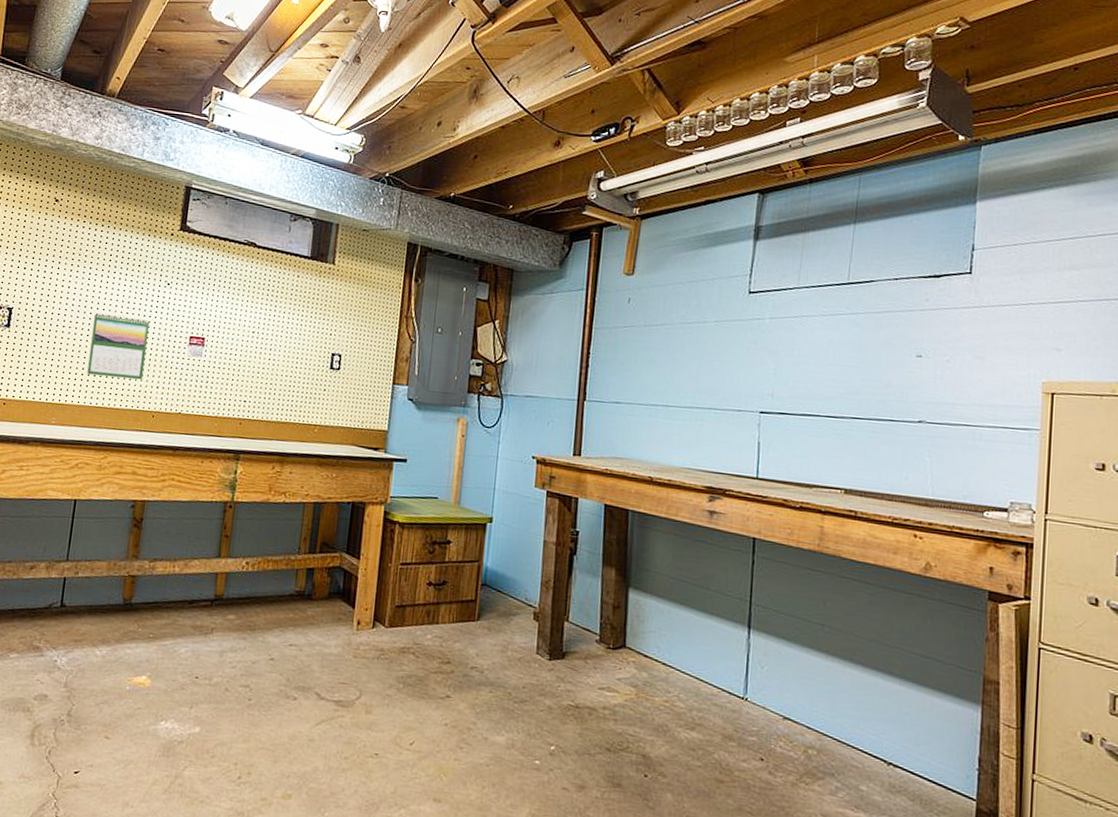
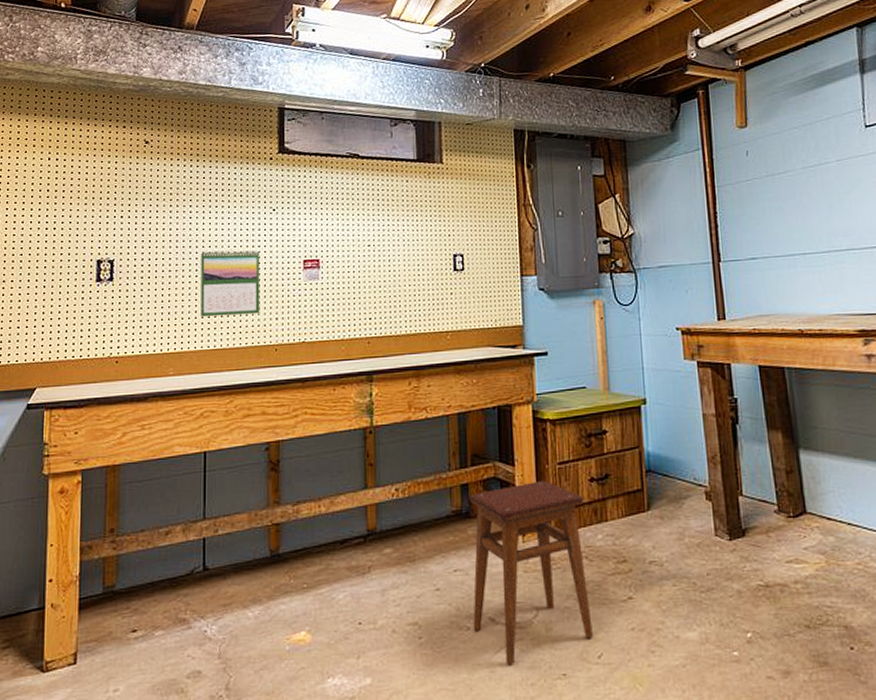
stool: none [299,576,420,737] -> present [469,480,593,664]

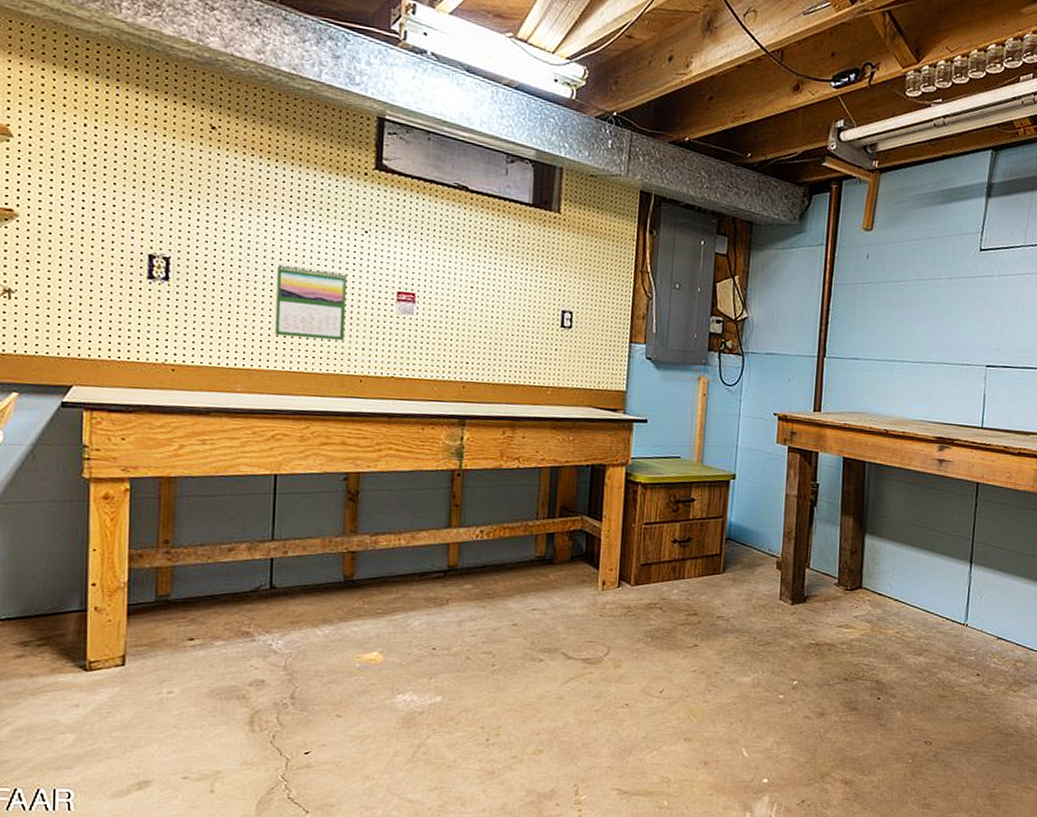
stool: present [469,480,593,664] -> none [546,537,665,693]

